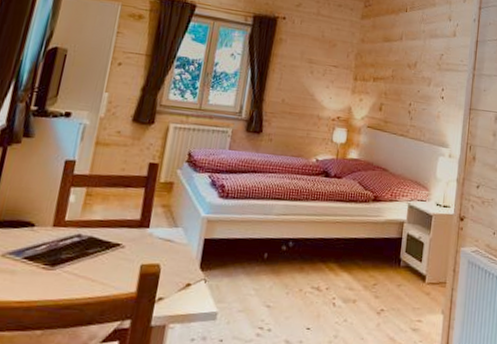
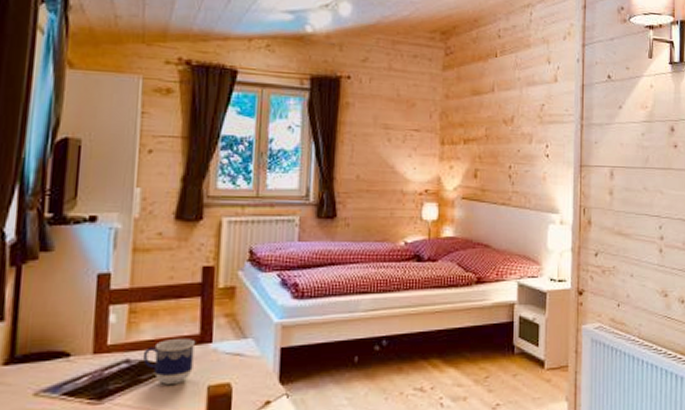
cup: none [91,221,135,260] -> present [142,339,195,384]

